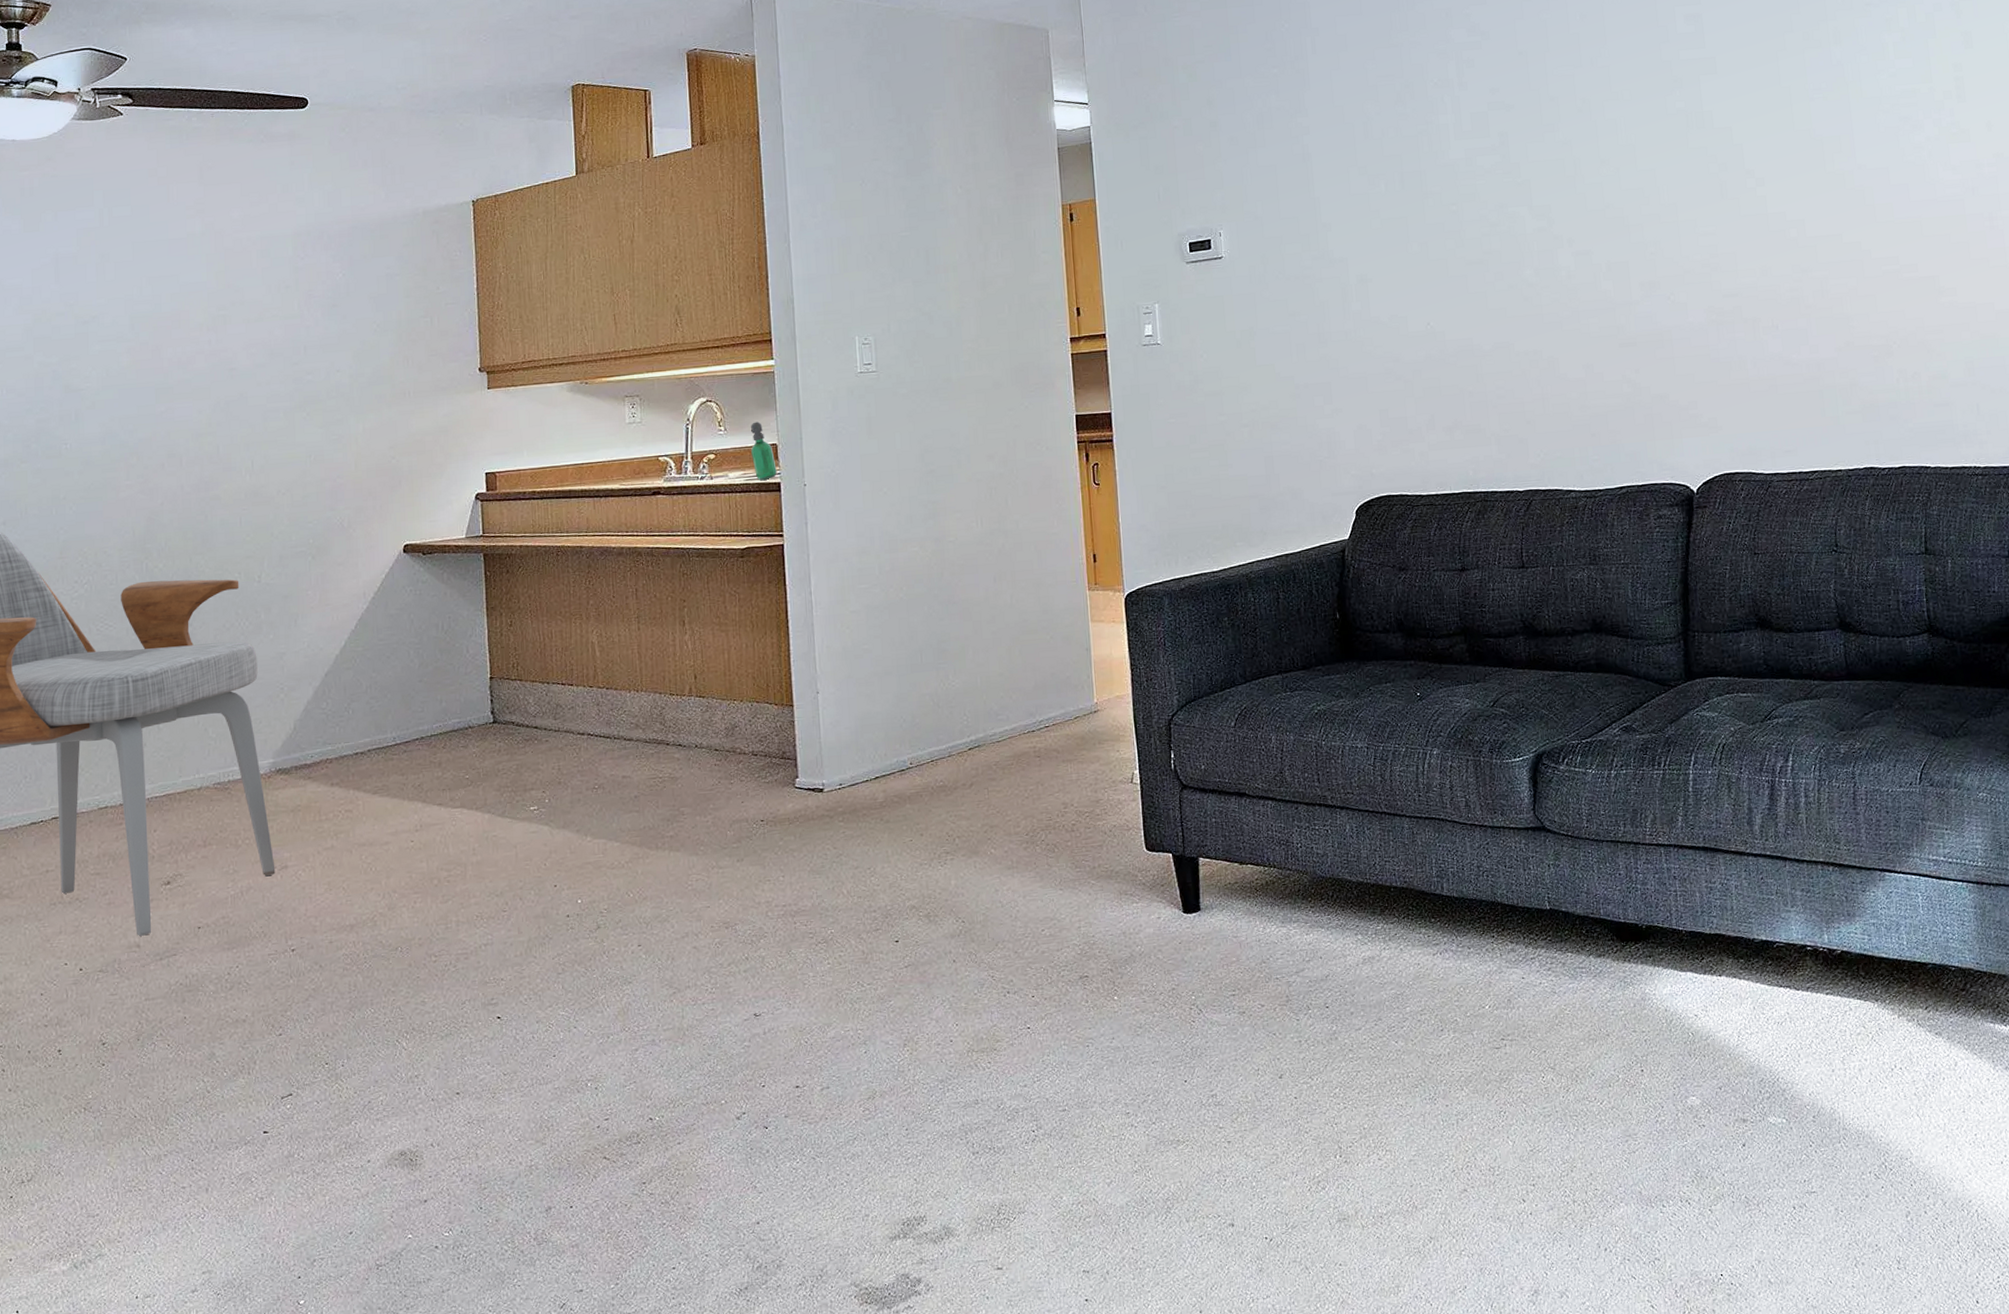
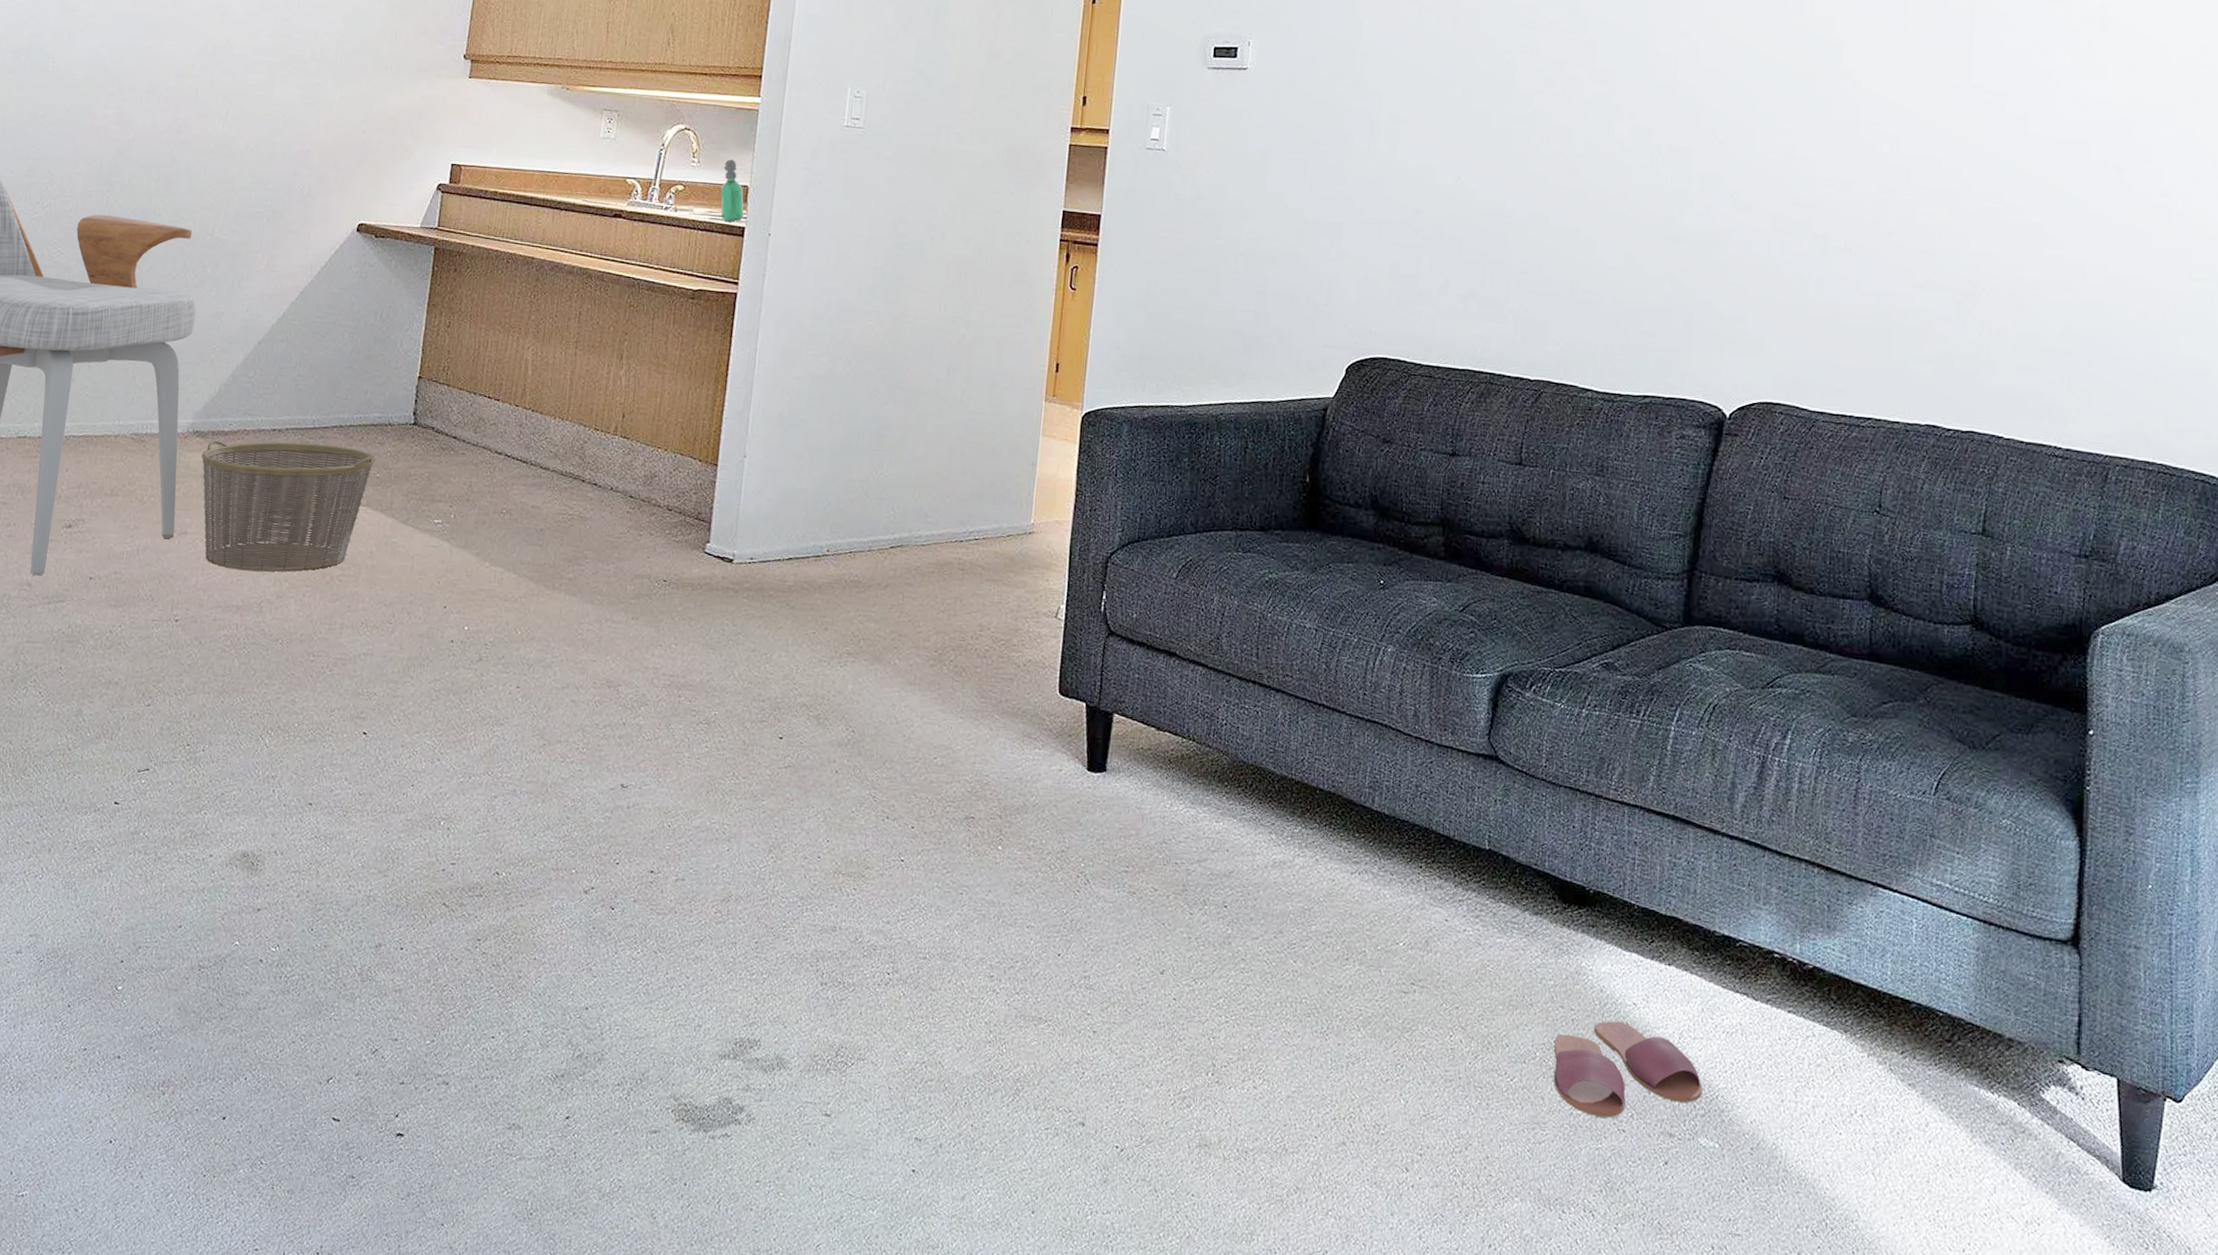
basket: none [288,756,462,892] -> present [201,439,375,572]
slippers: none [1633,1032,1765,1119] -> present [1554,1021,1703,1118]

